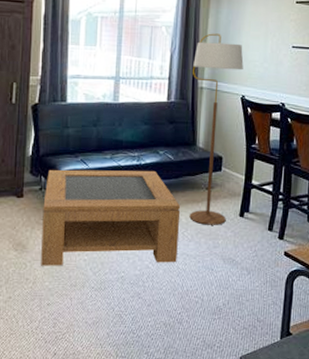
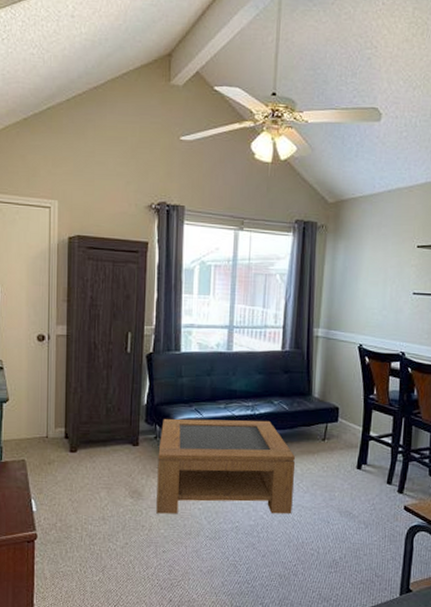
floor lamp: present [189,33,244,225] -> none [304,280,361,477]

